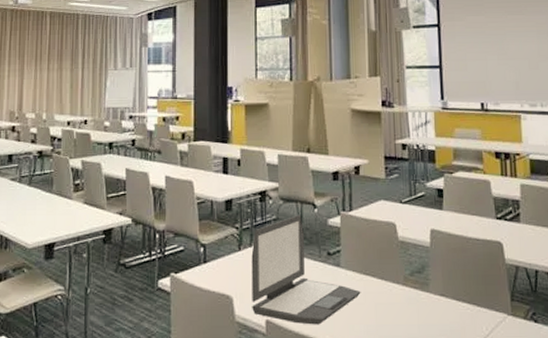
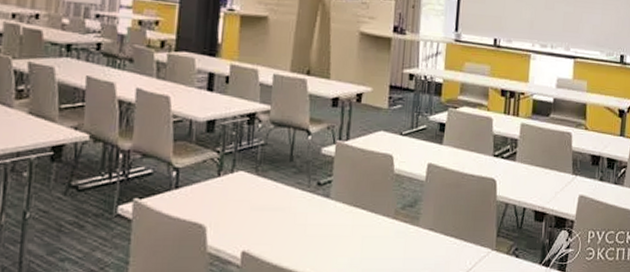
laptop: present [251,214,361,325] -> none [227,140,349,257]

